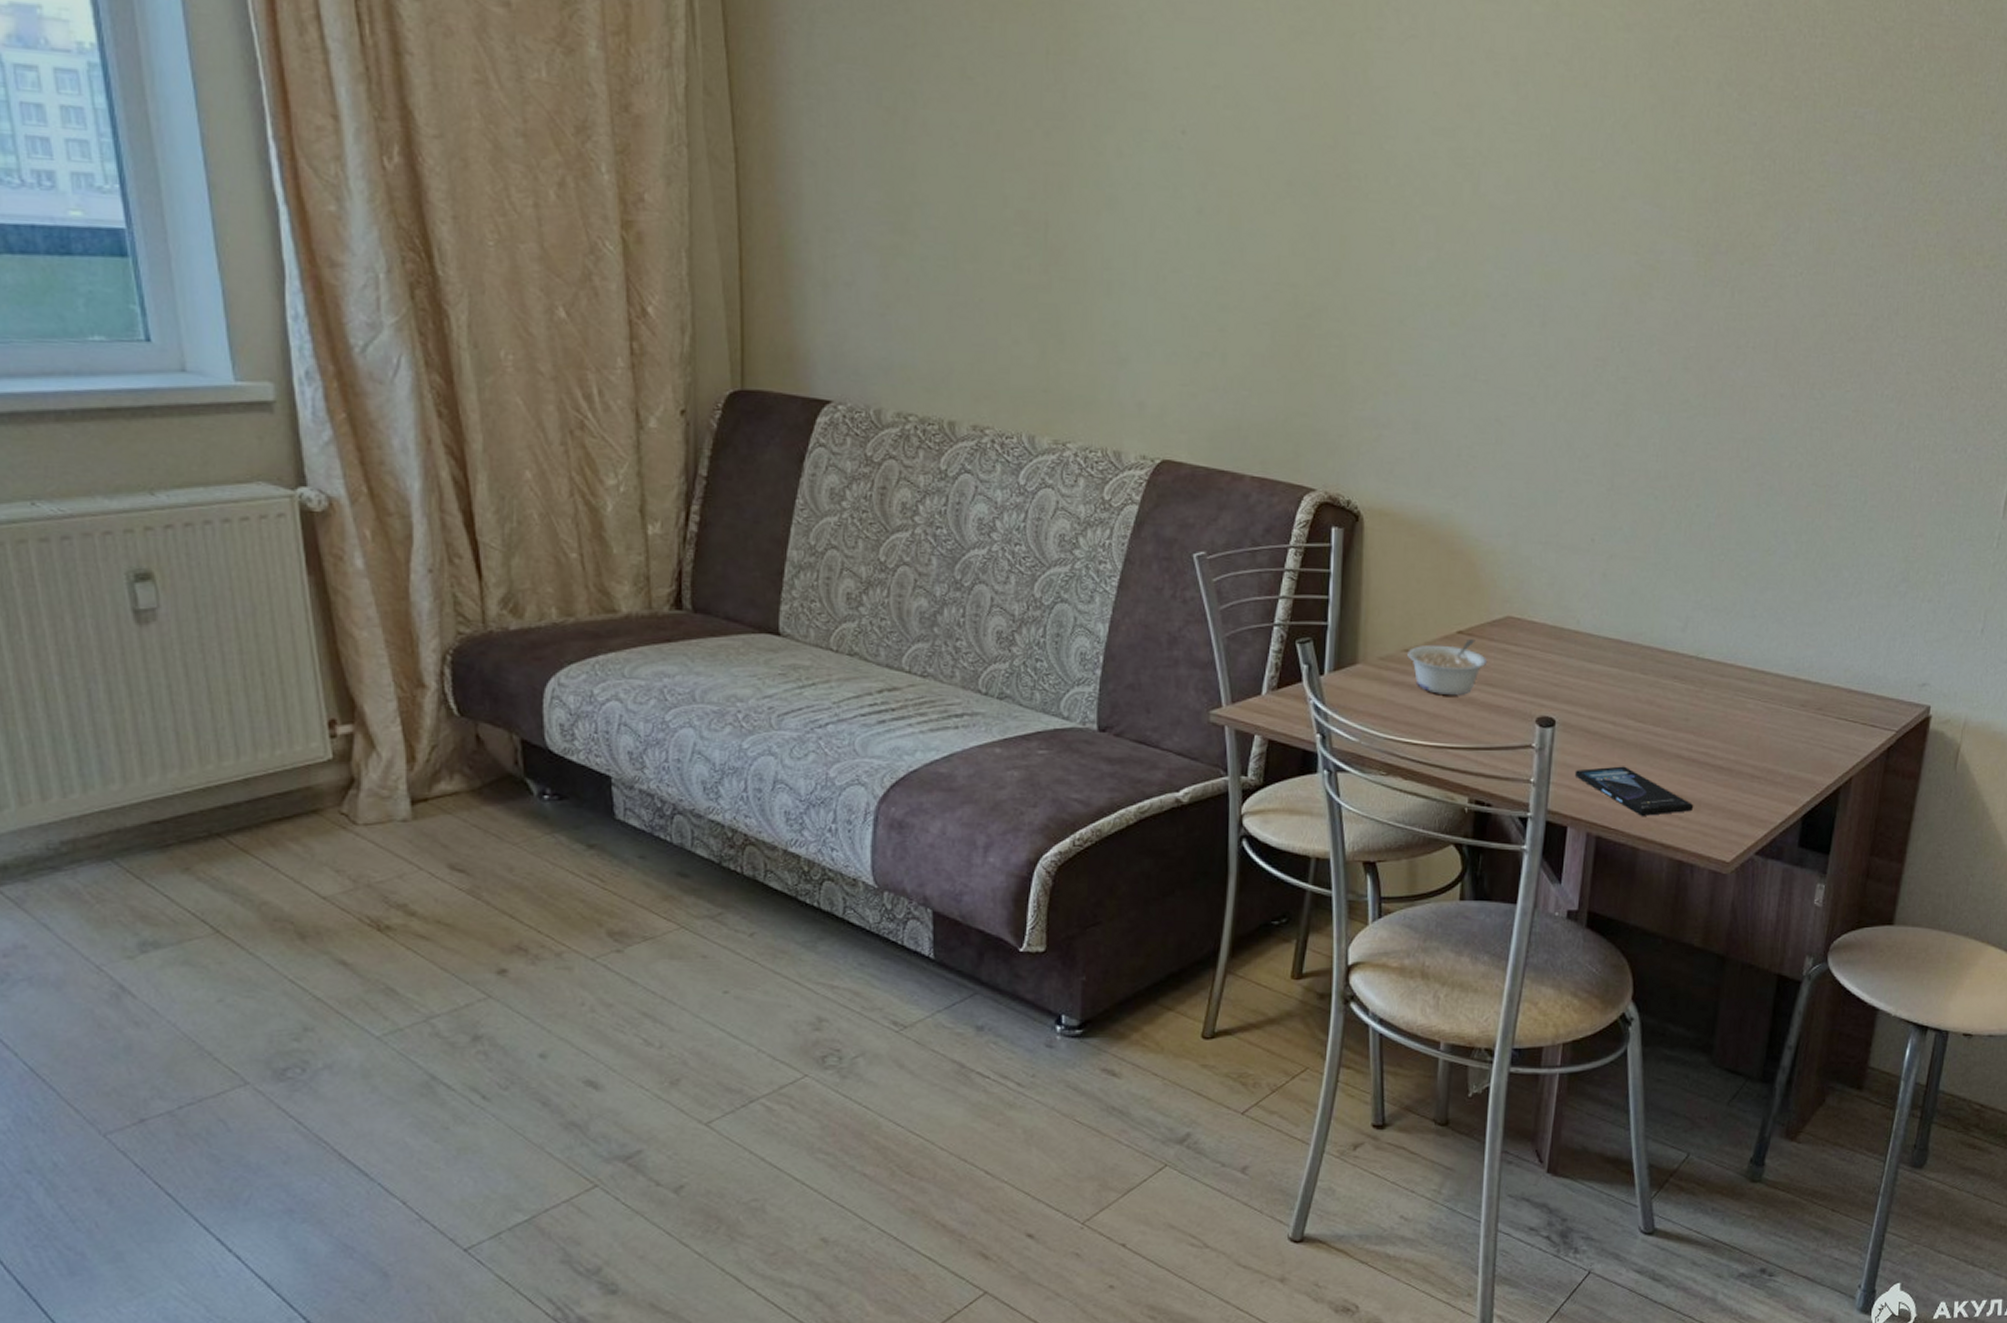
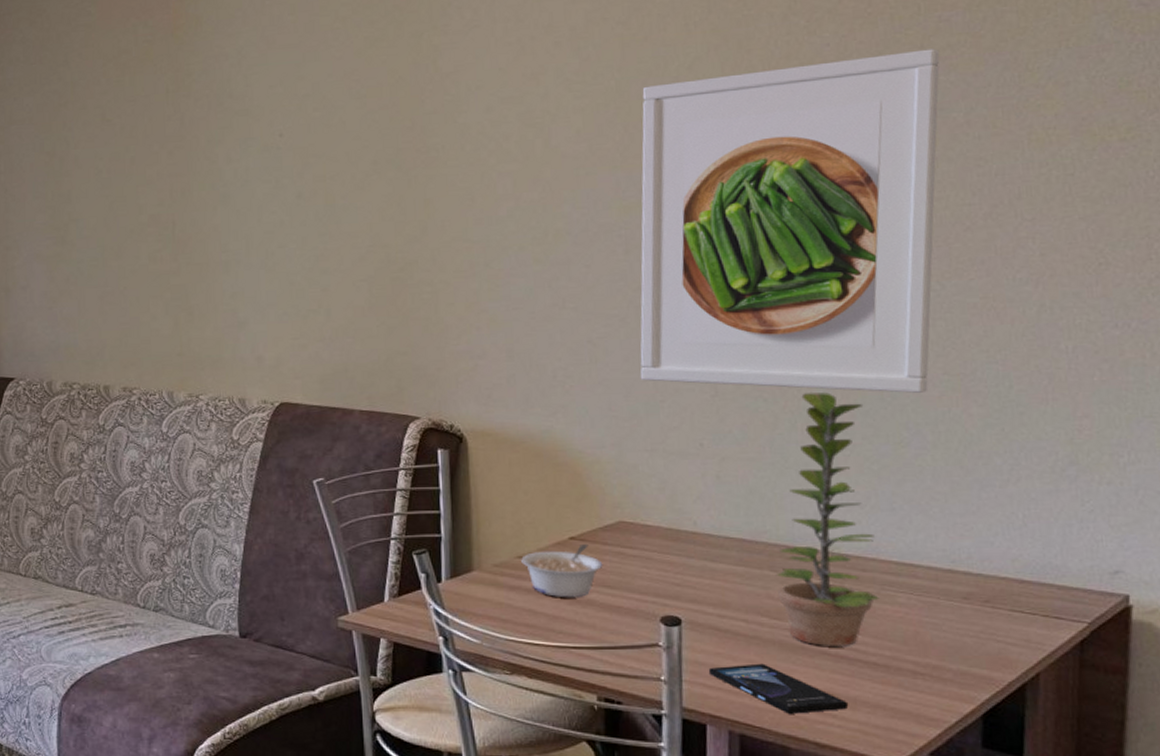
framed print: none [1542,139,1851,503] -> present [640,48,940,394]
plant: none [1645,492,1742,750] -> present [775,391,879,646]

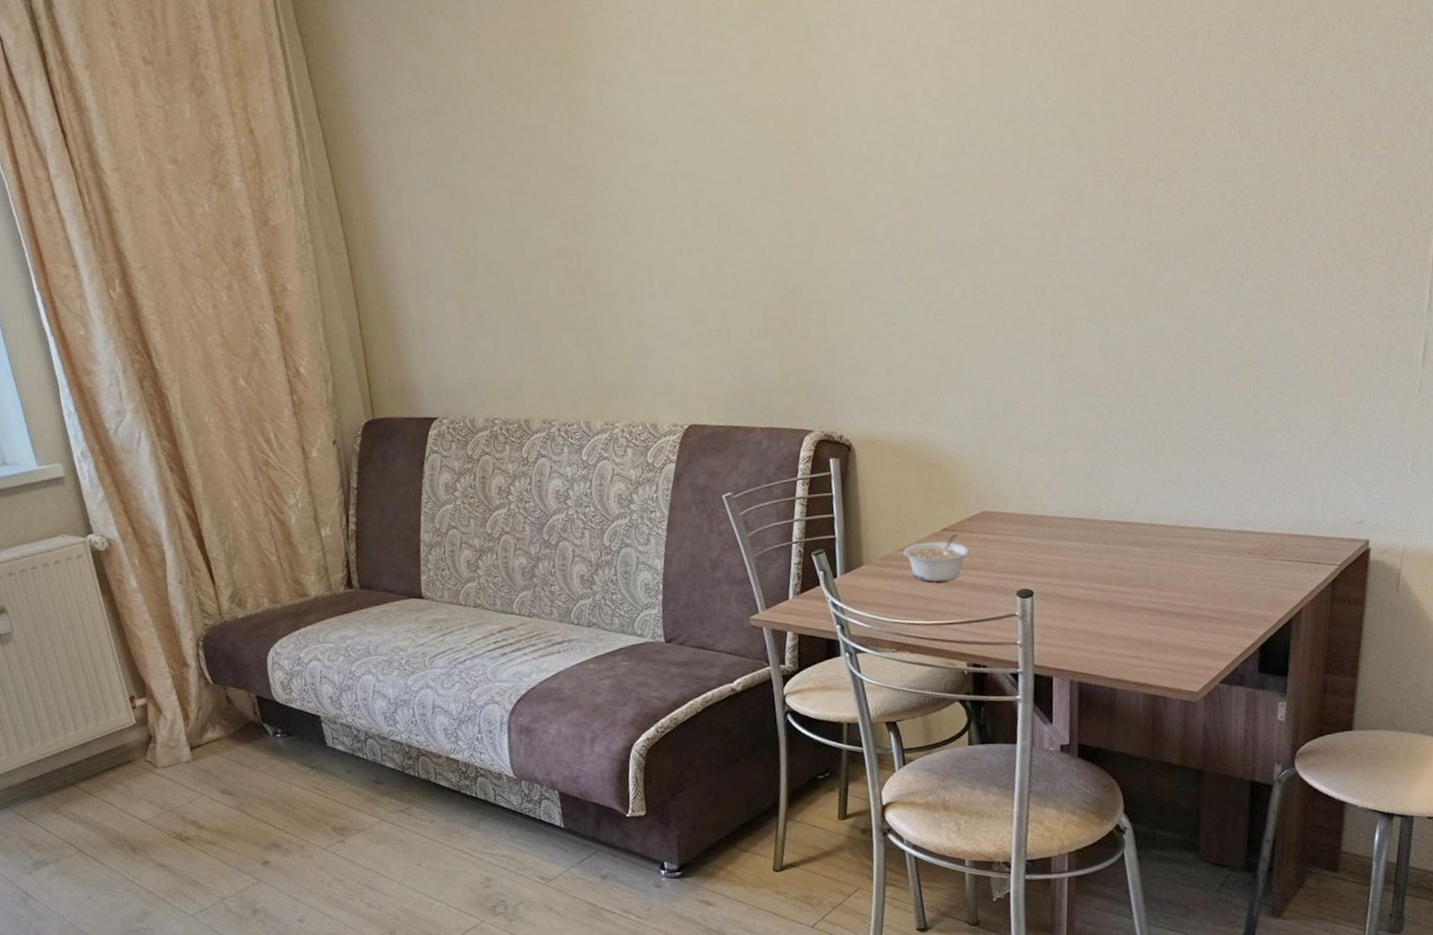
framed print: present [640,48,940,394] -> none [999,64,1246,385]
smartphone: present [708,663,849,714] -> none [1054,622,1161,662]
plant: present [775,391,879,646] -> none [1107,385,1186,603]

